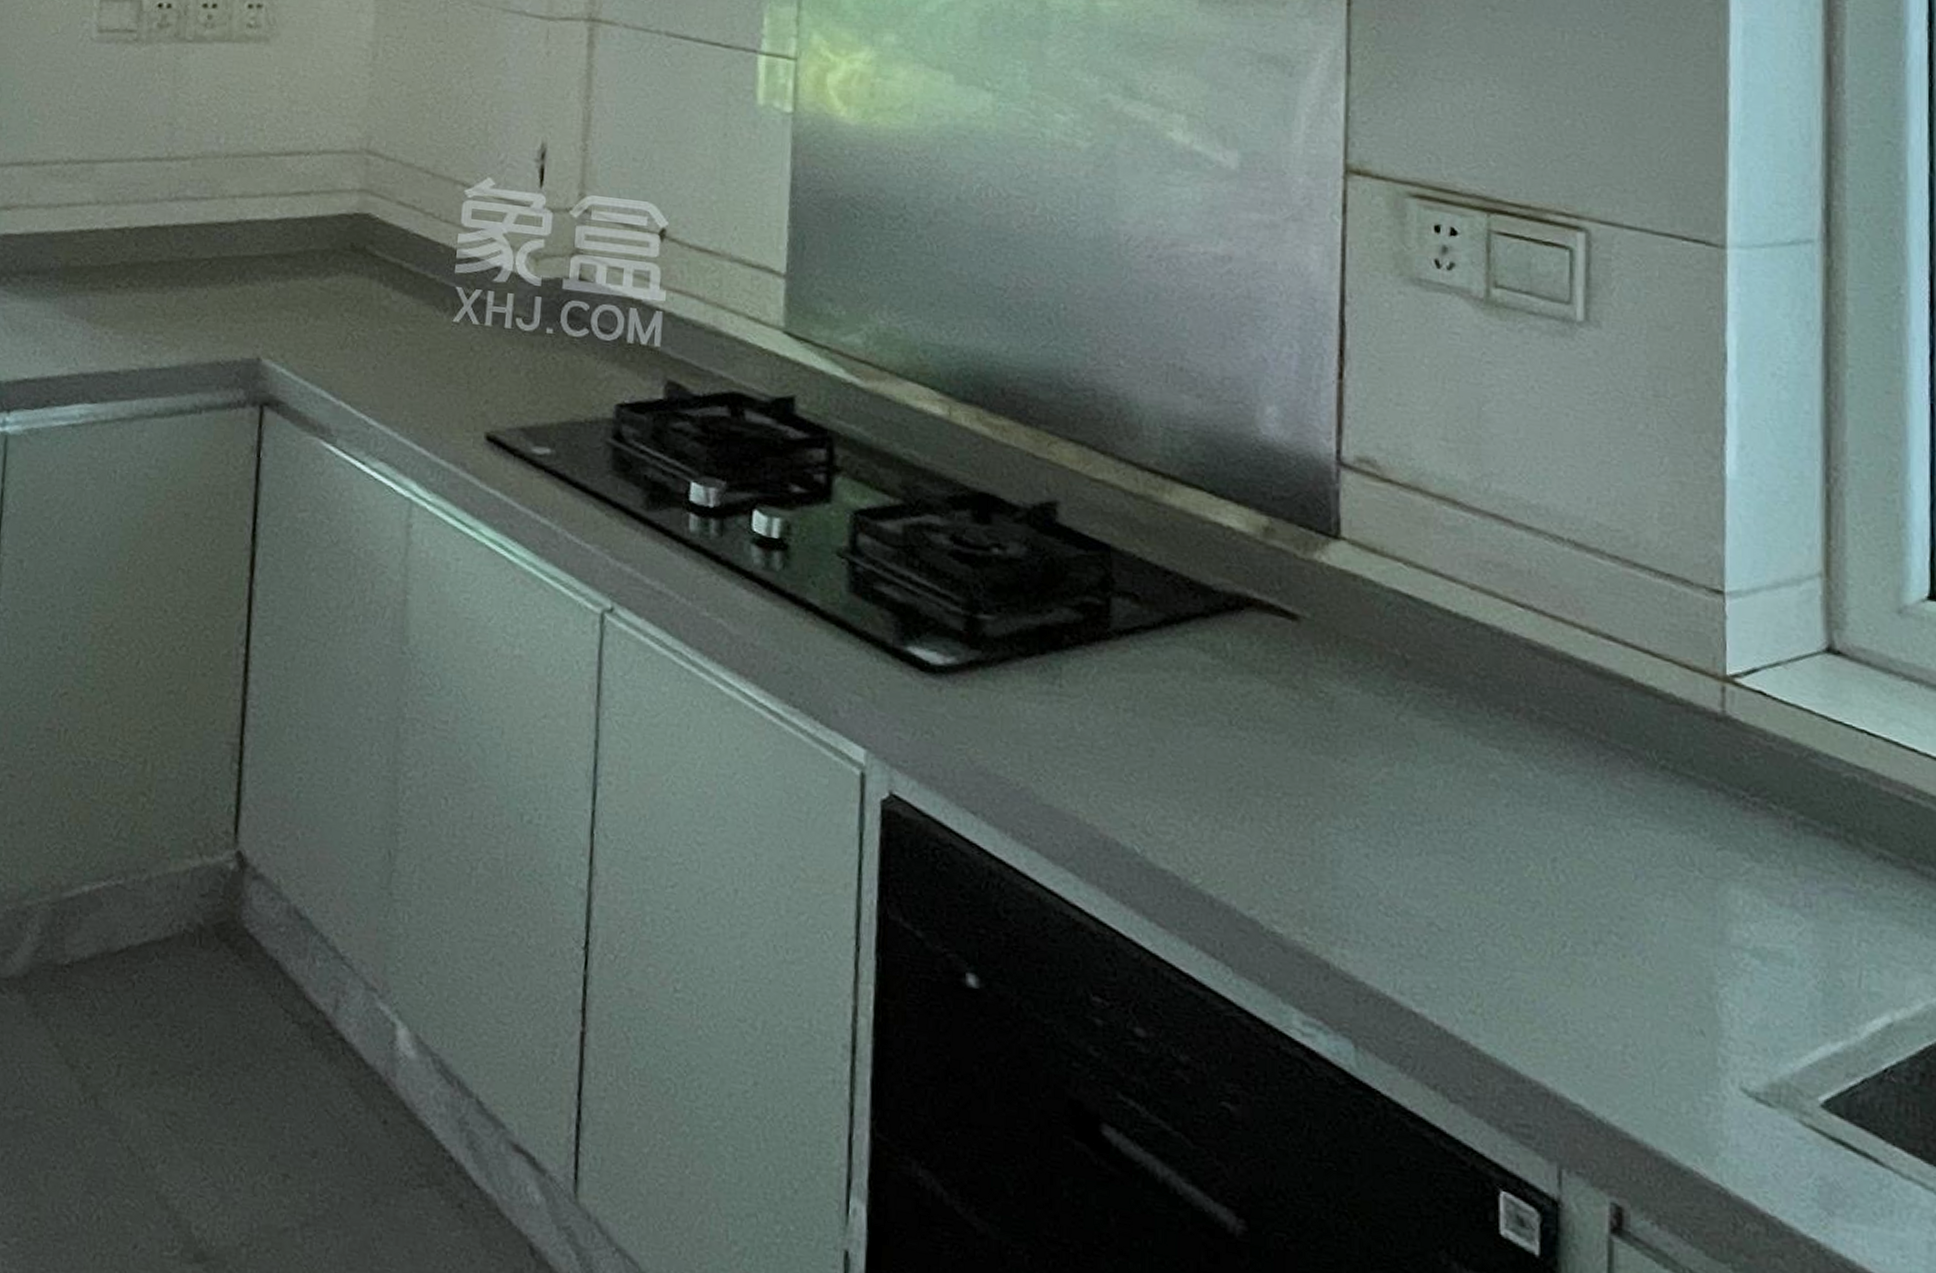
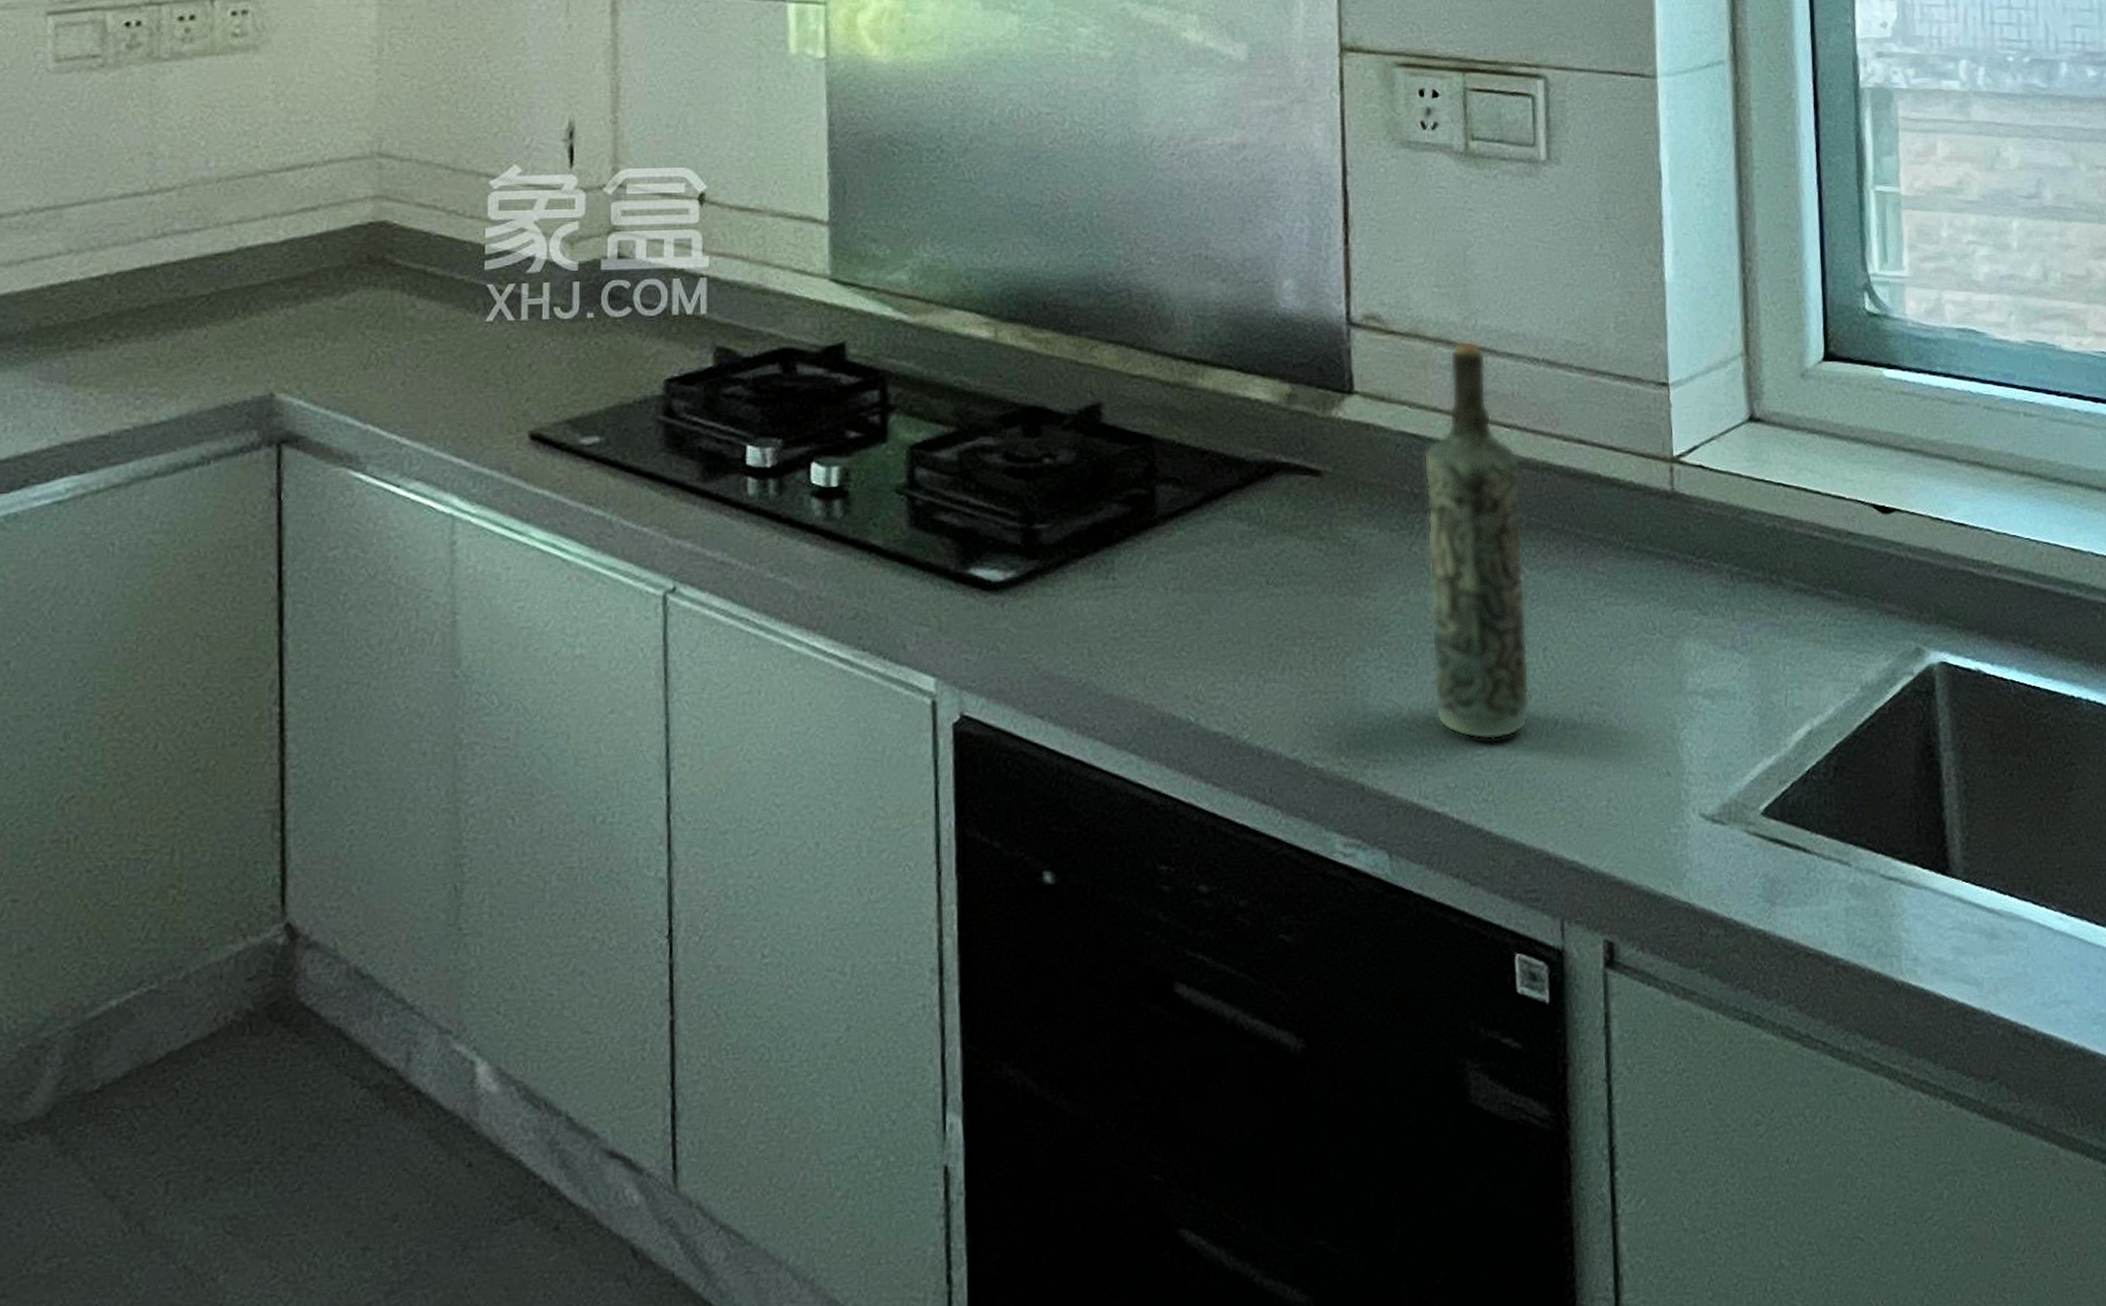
bottle: none [1417,503,1535,949] -> present [1423,340,1530,741]

